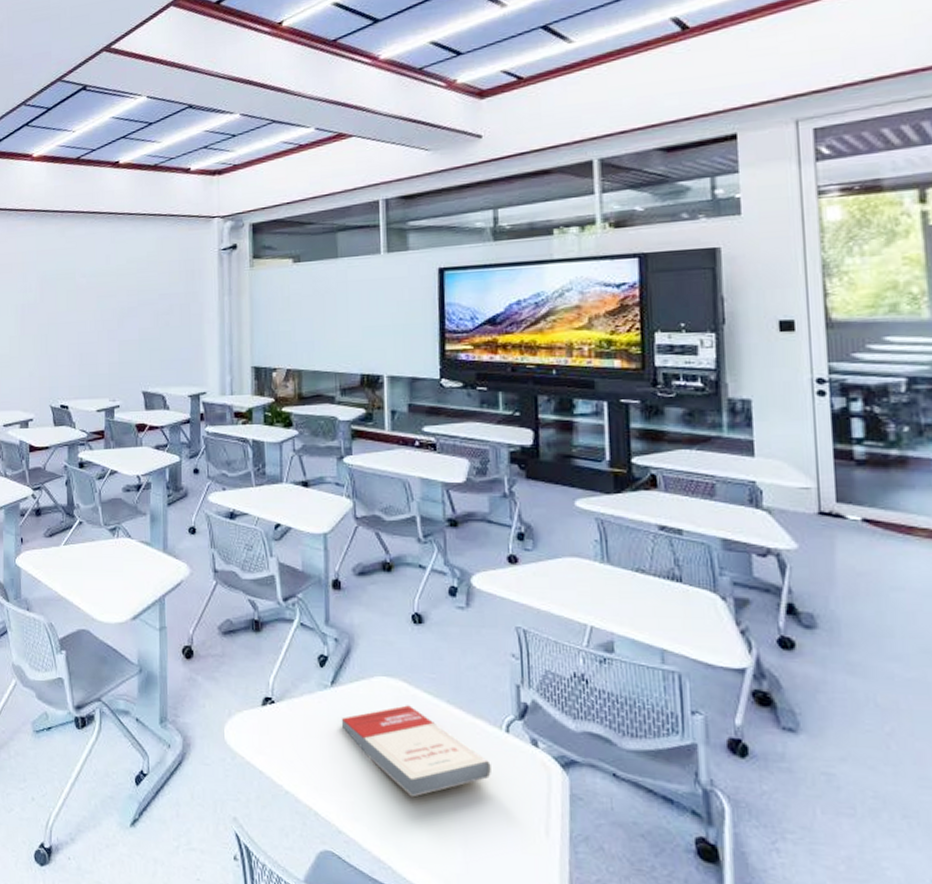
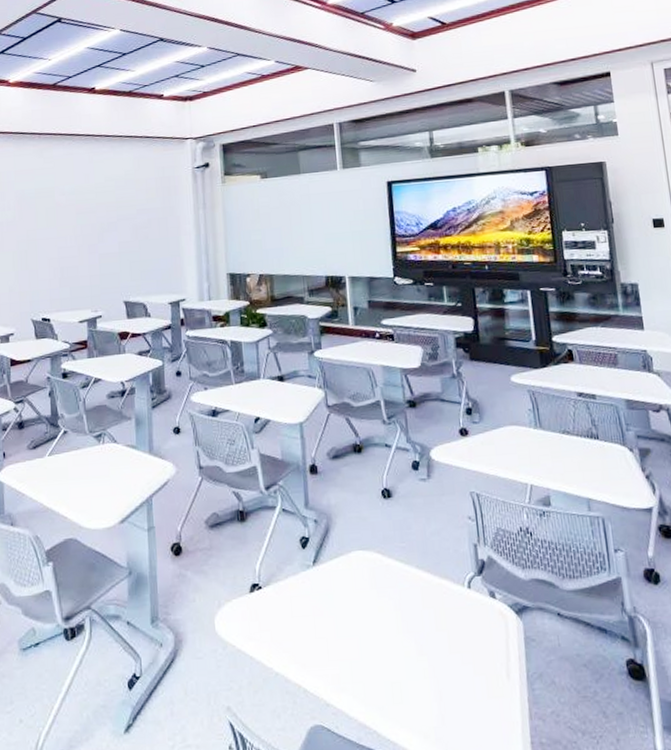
book: present [341,705,491,798] -> none [323,575,458,661]

